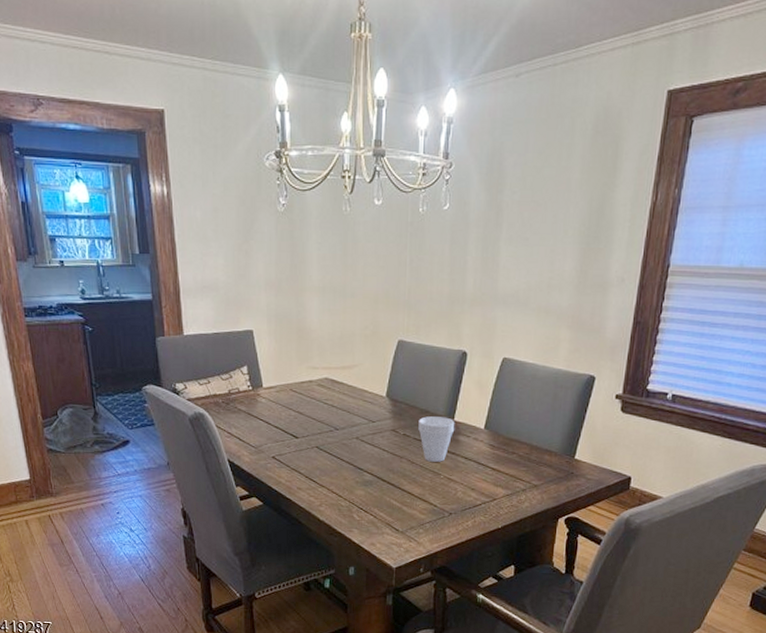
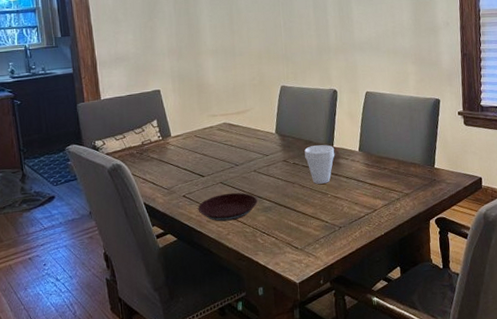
plate: none [288,459,357,491] -> present [198,192,258,222]

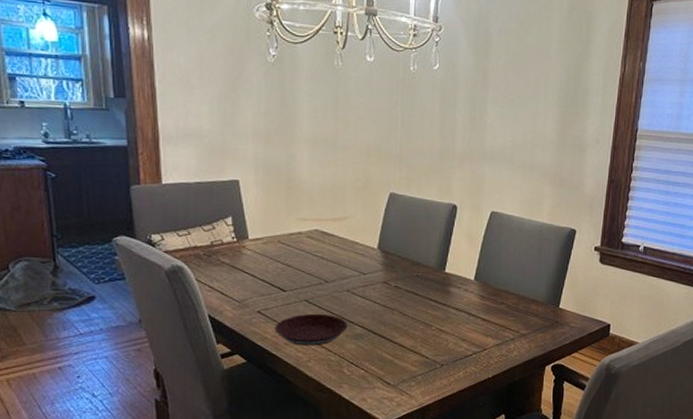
cup: present [304,145,335,184] -> none [410,268,446,313]

